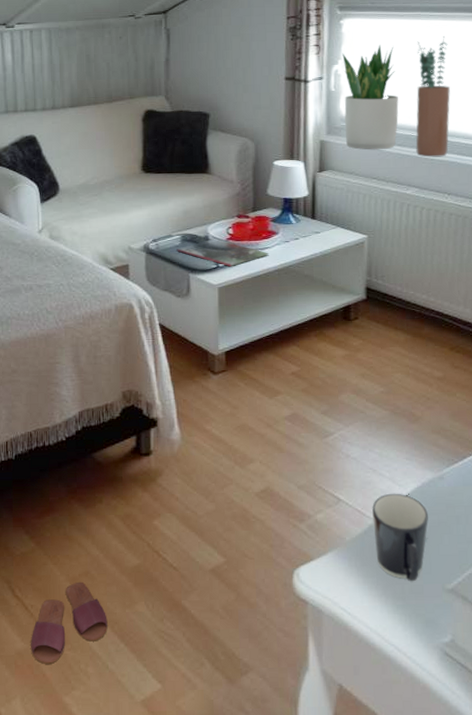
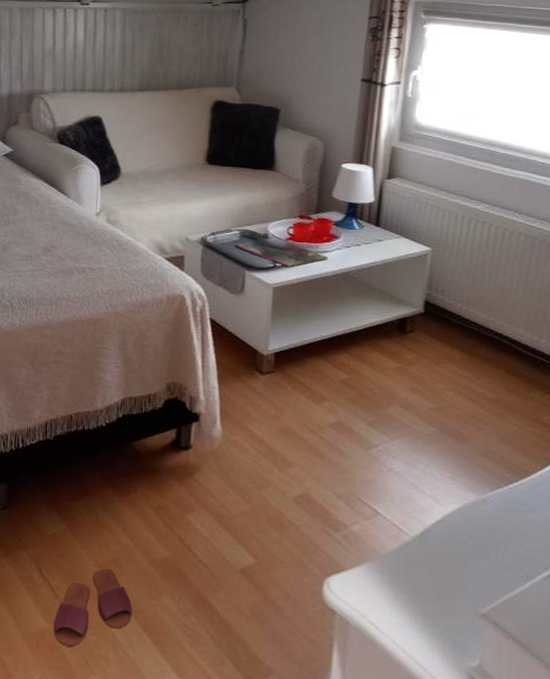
planter: present [342,45,399,150] -> none [418,53,477,162]
mug: present [372,493,428,582] -> none [409,511,467,603]
vase: present [415,35,451,158] -> none [490,49,534,175]

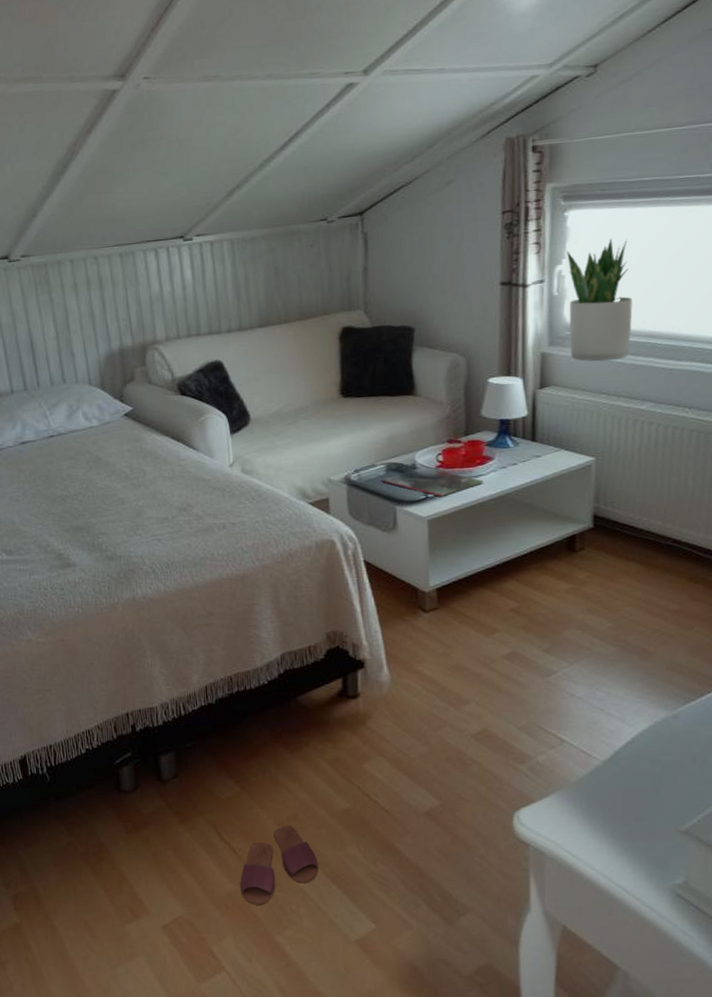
planter: none [418,53,477,162] -> present [566,238,633,362]

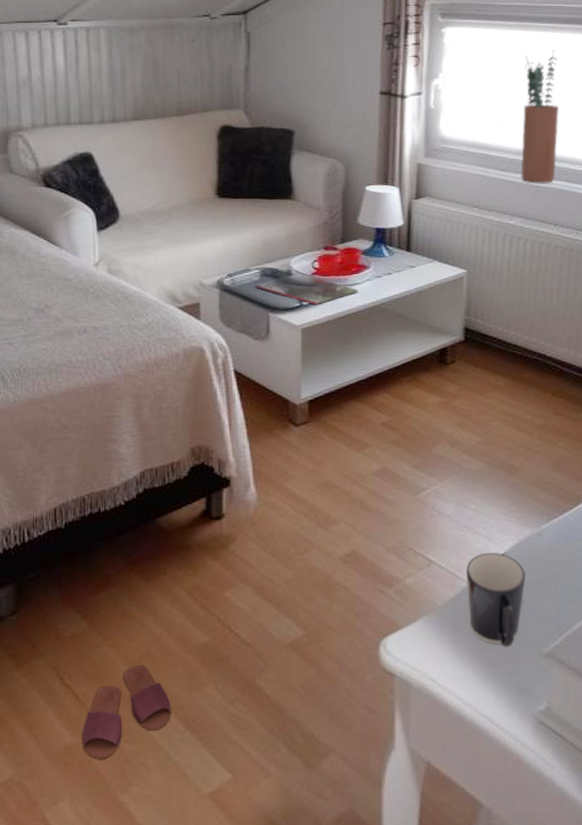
planter: present [566,238,633,362] -> none [443,57,504,176]
mug: none [599,733,661,824] -> present [466,552,526,648]
vase: none [651,224,694,367] -> present [520,49,559,184]

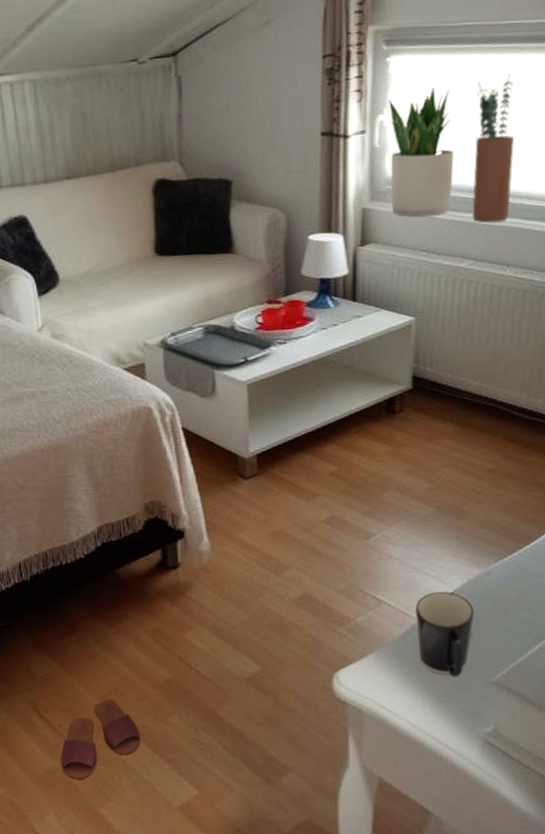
magazine: present [255,273,359,306] -> none [199,329,304,361]
planter: none [443,57,504,176] -> present [388,87,454,218]

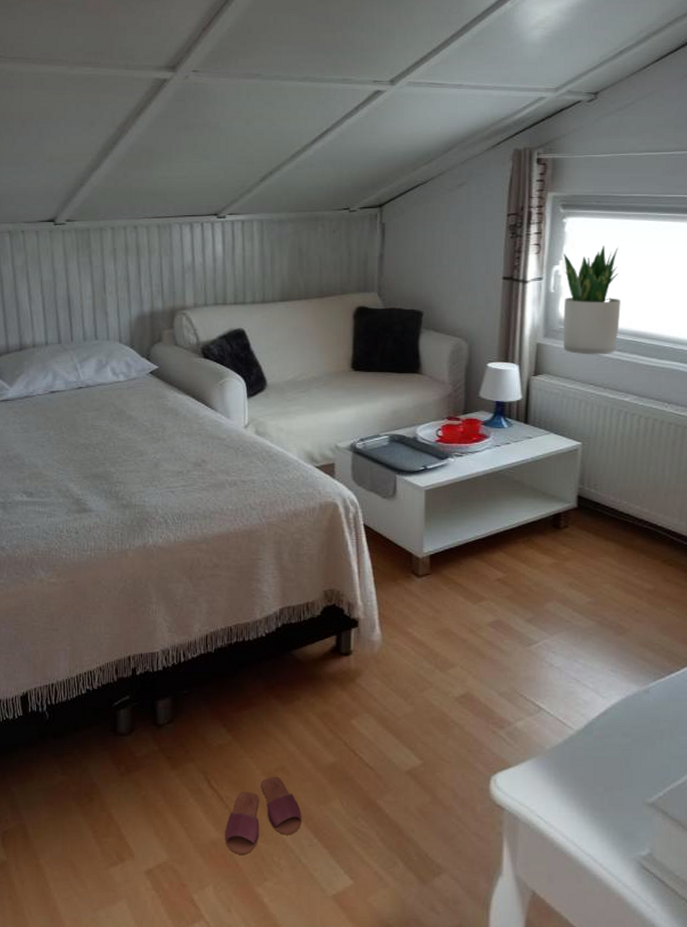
mug: present [415,591,474,678] -> none [574,704,631,794]
vase: present [472,73,514,224] -> none [636,237,676,364]

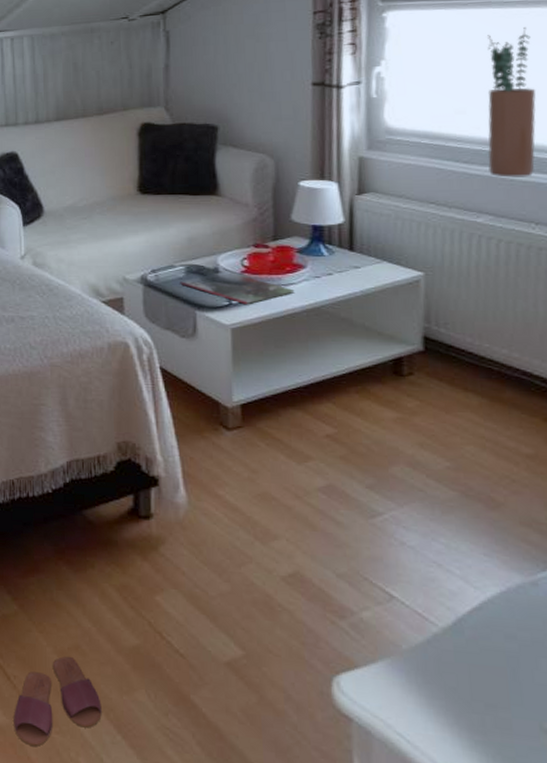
magazine: none [384,440,479,470] -> present [180,271,295,305]
planter: present [563,245,621,355] -> none [386,40,464,169]
vase: none [636,237,676,364] -> present [487,26,536,178]

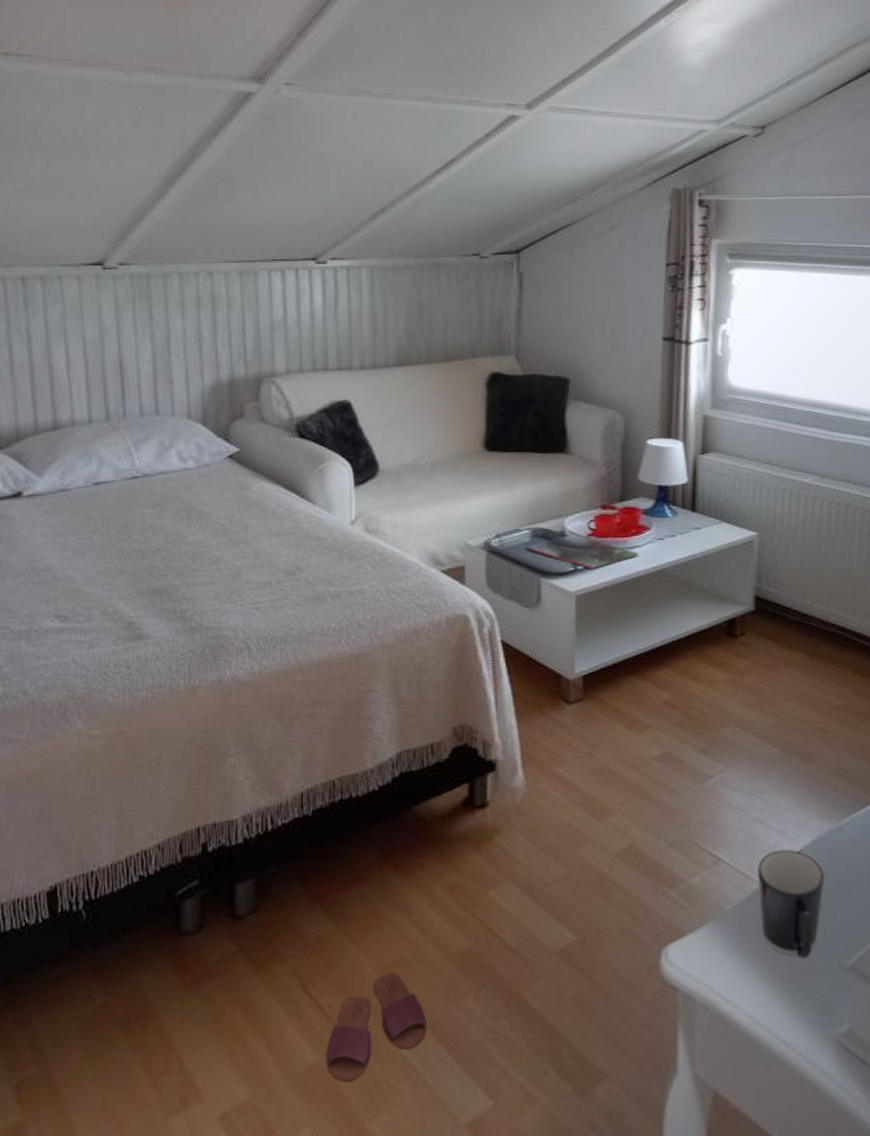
mug: none [437,596,518,714] -> present [758,849,824,959]
vase: present [487,26,536,178] -> none [816,293,858,439]

